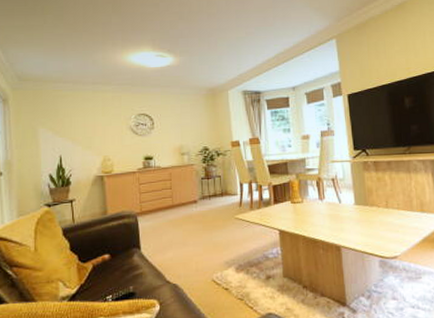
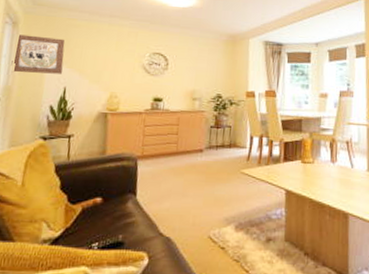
wall art: none [7,110,56,147] -> present [11,34,65,74]

